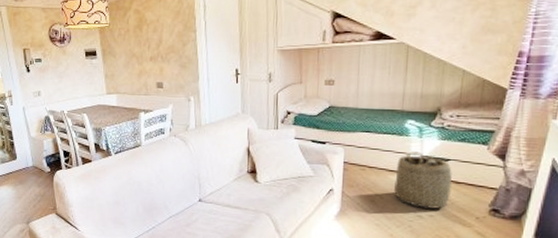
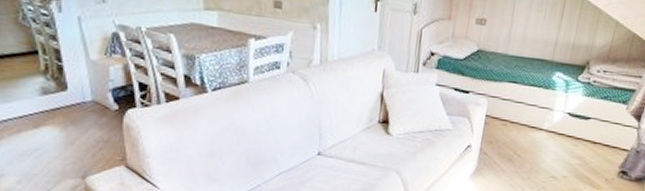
basket: present [394,151,453,209] -> none [532,107,591,170]

